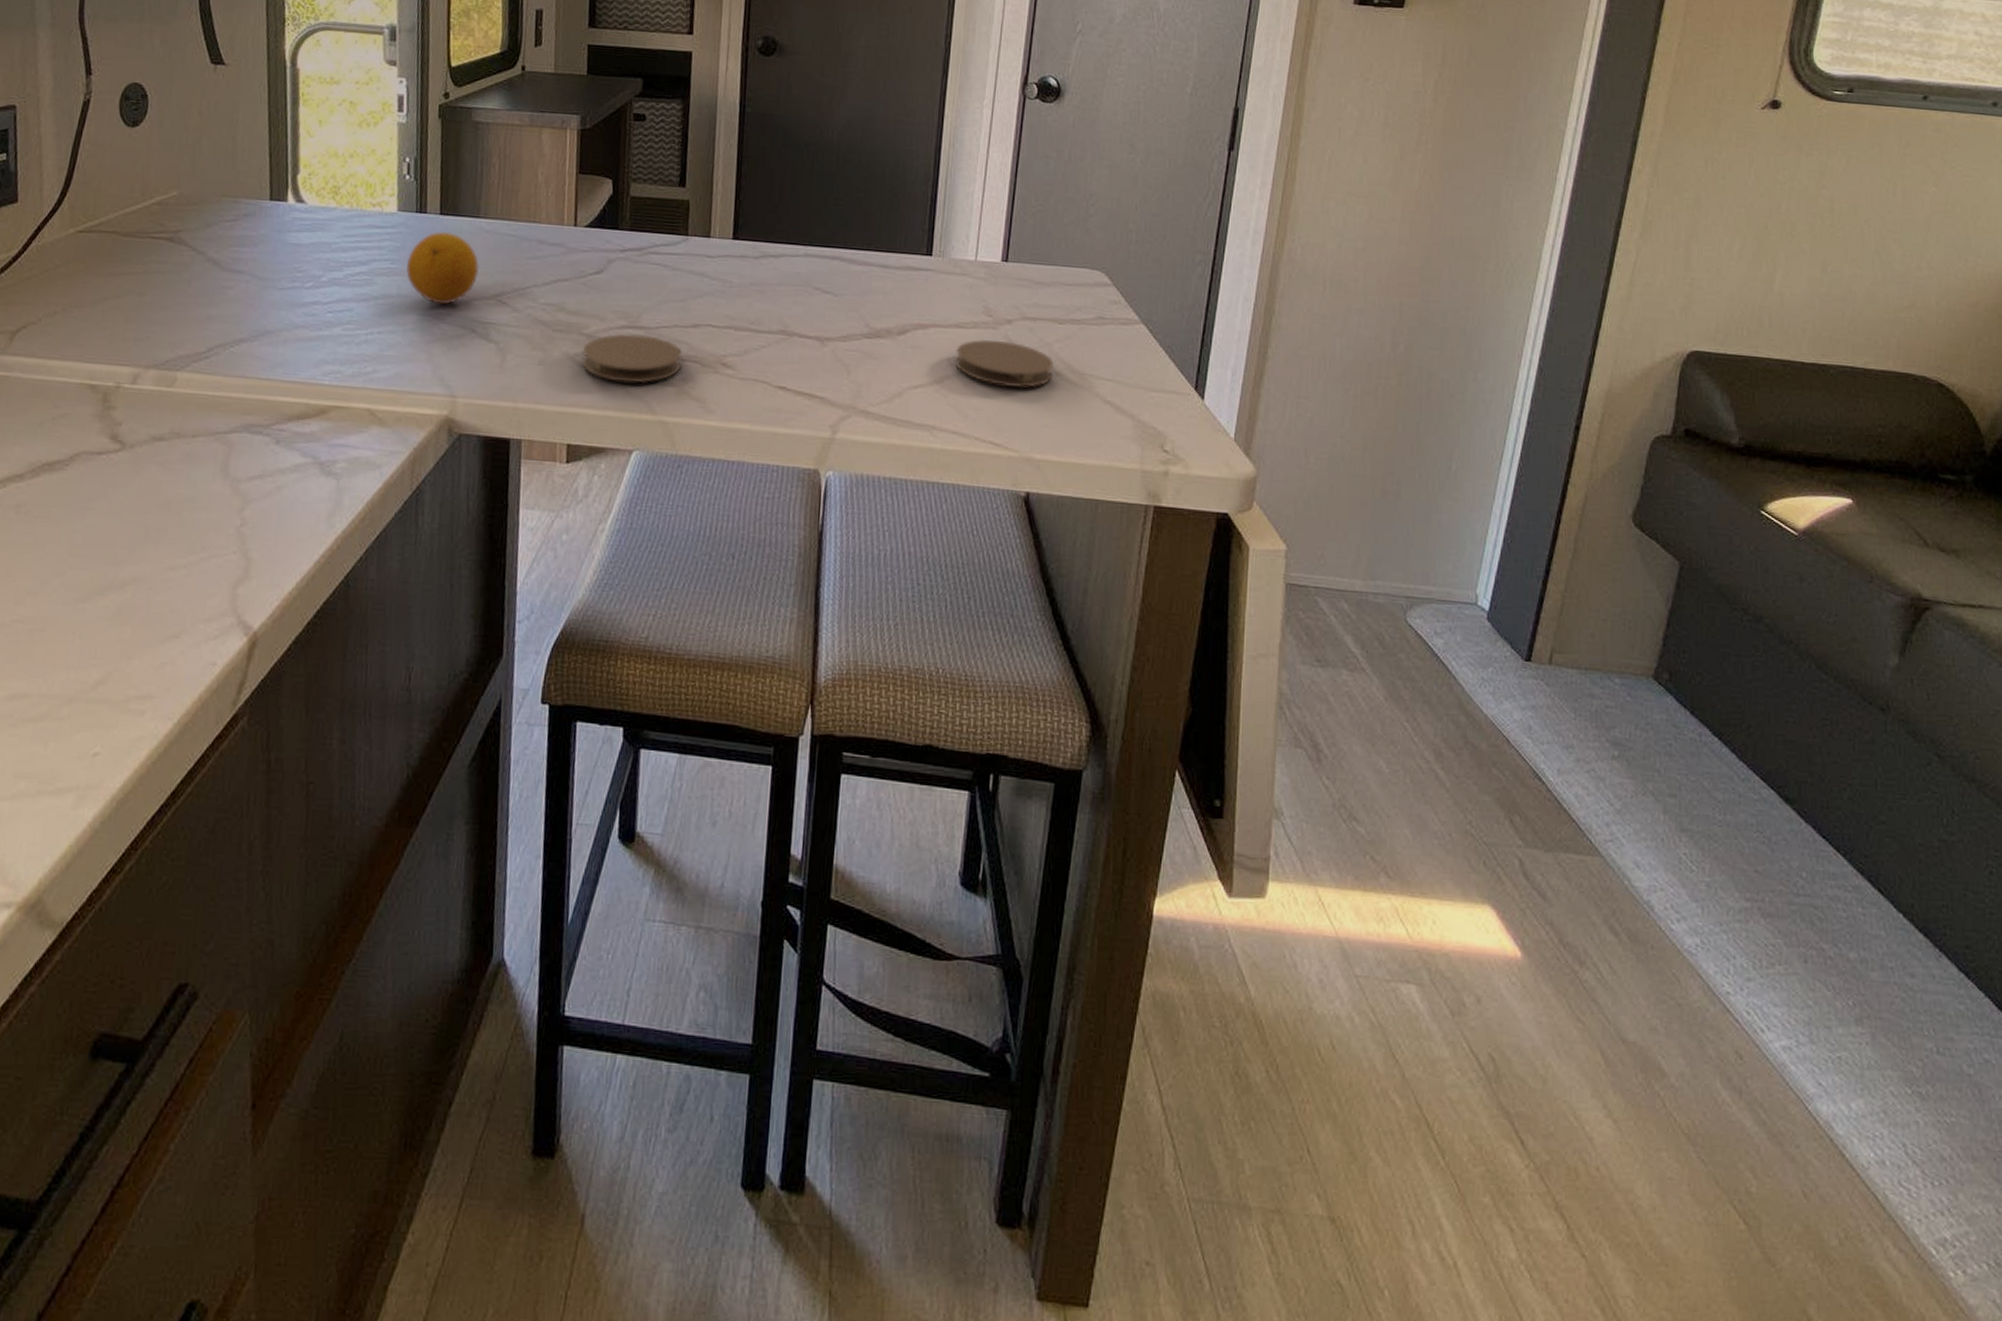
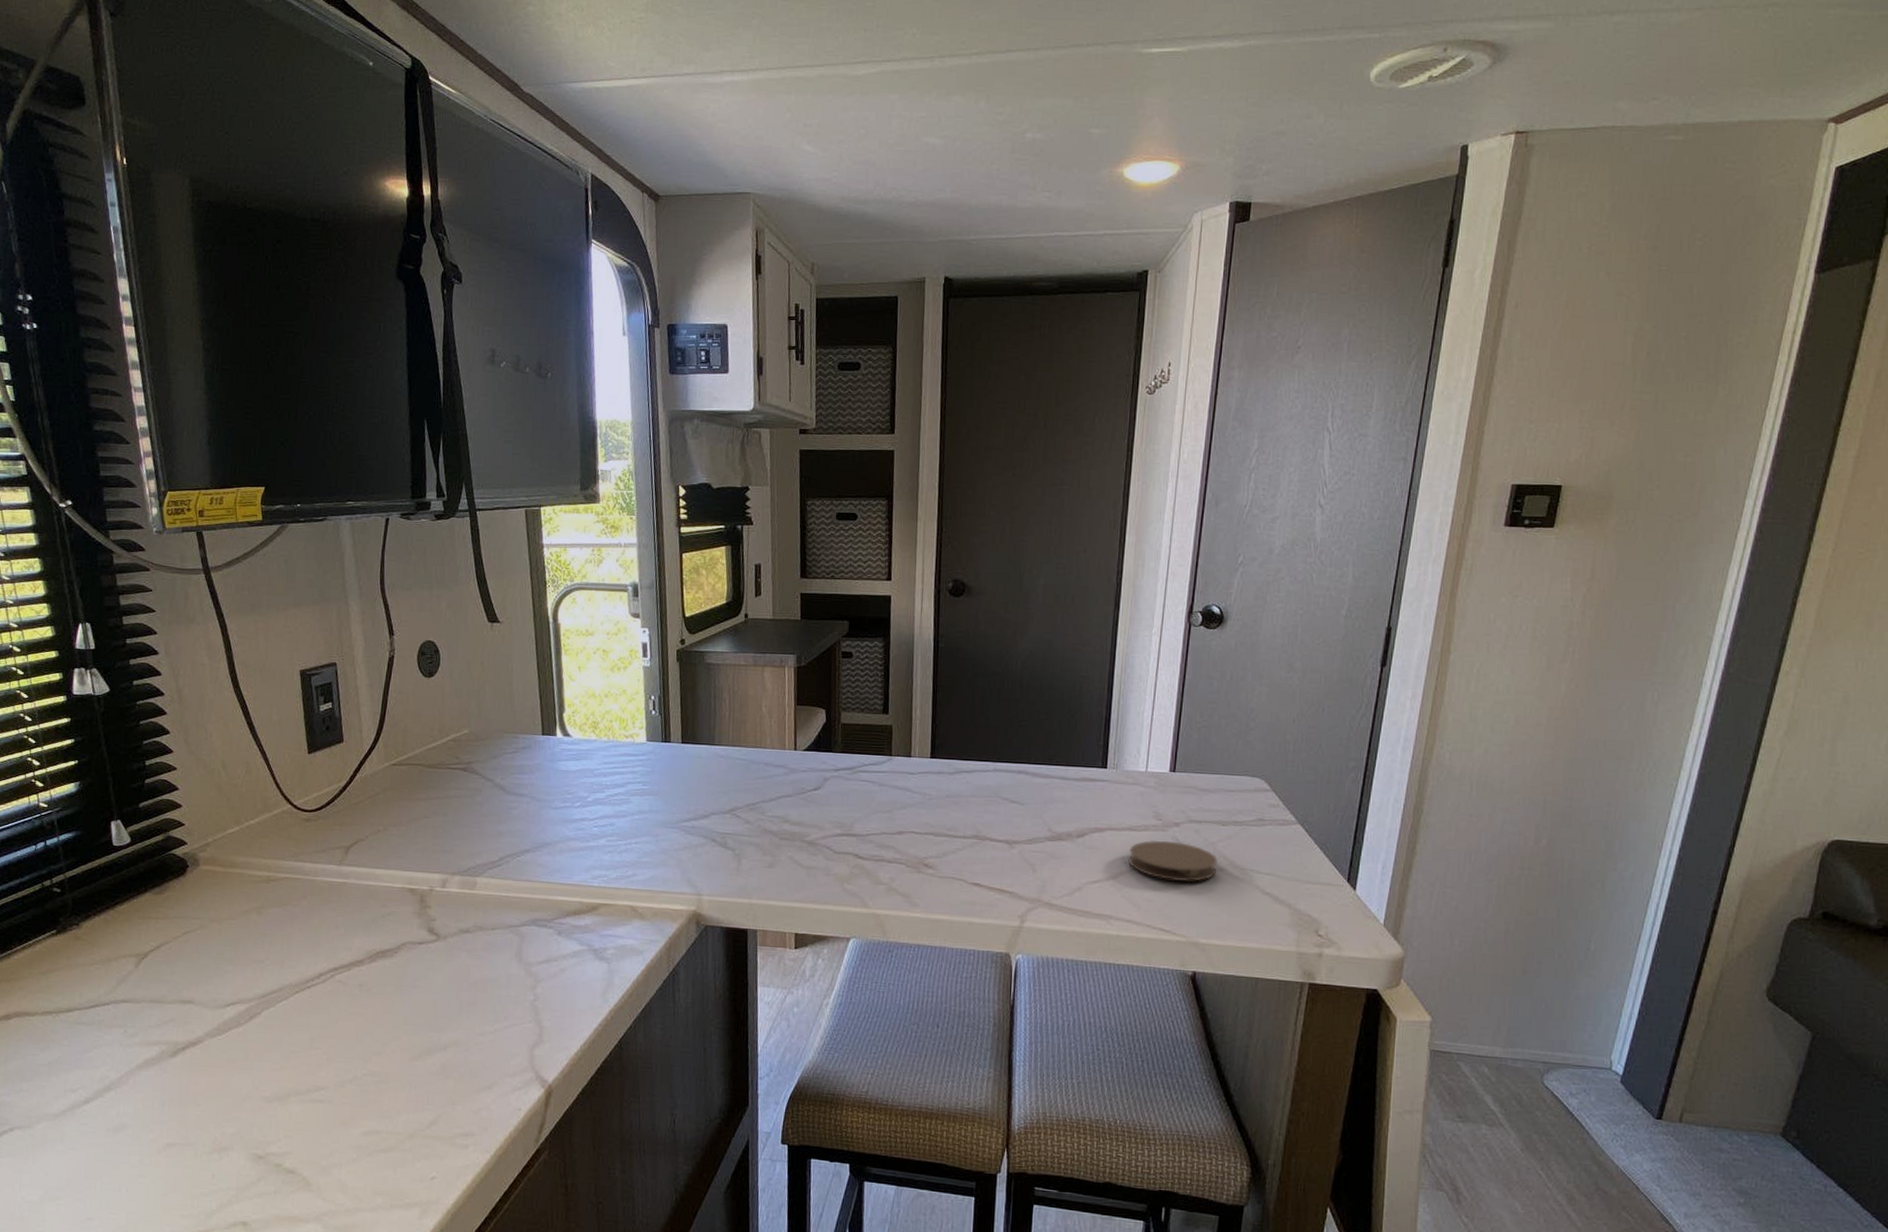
fruit: present [406,232,480,305] -> none [656,758,717,819]
coaster: present [581,333,683,384] -> none [804,840,890,882]

